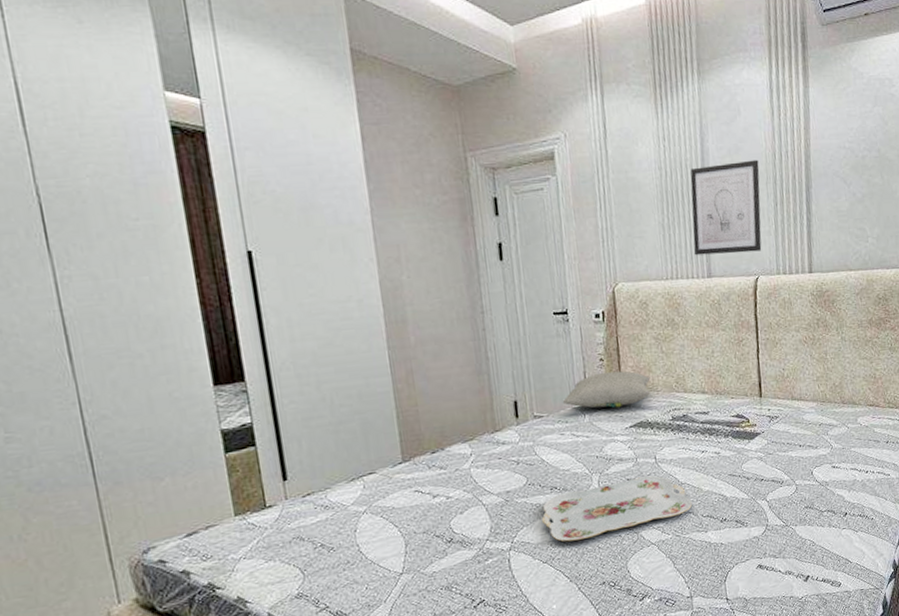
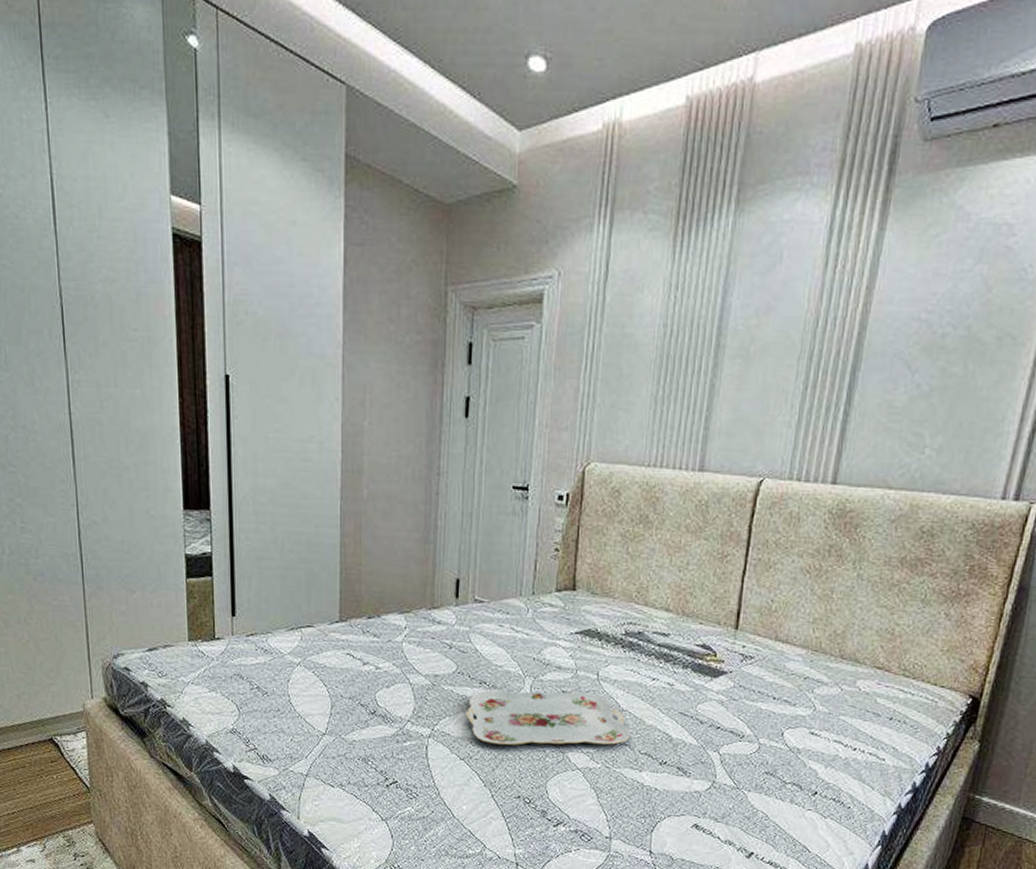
pillow: present [562,371,651,408] -> none [506,564,609,609]
wall art: present [690,159,762,256] -> none [687,325,794,447]

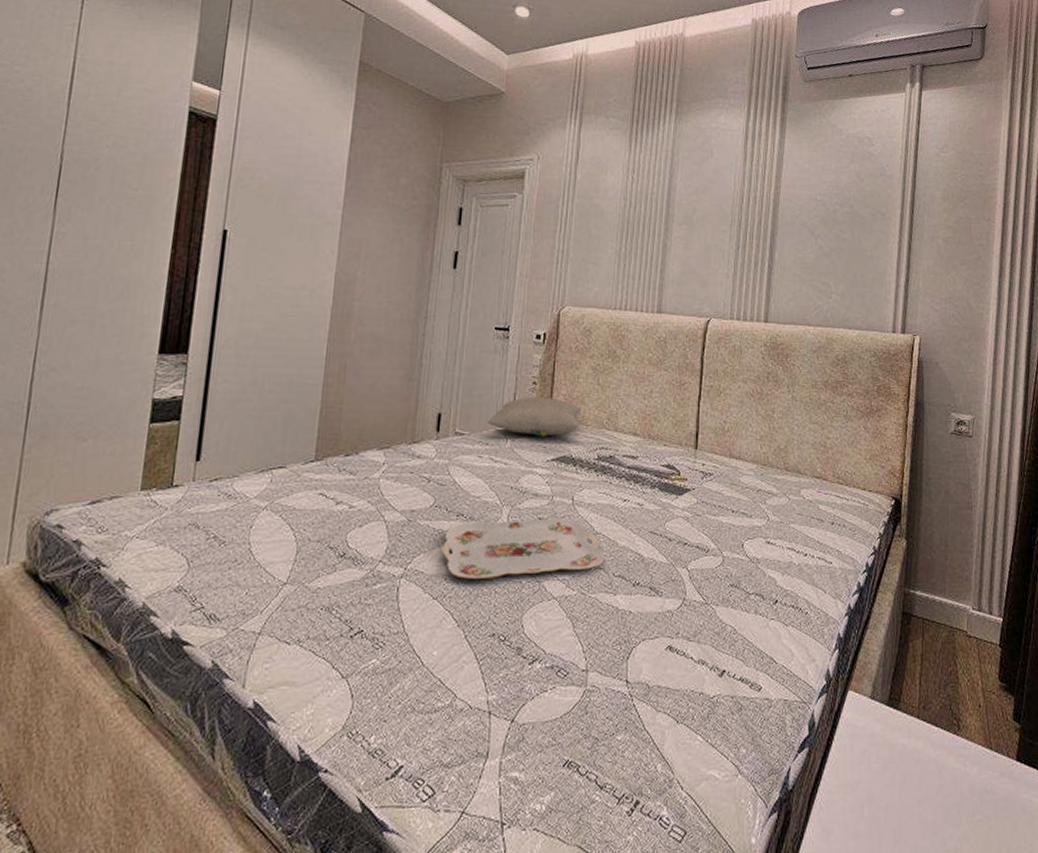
pillow: none [506,564,609,609] -> present [486,396,582,437]

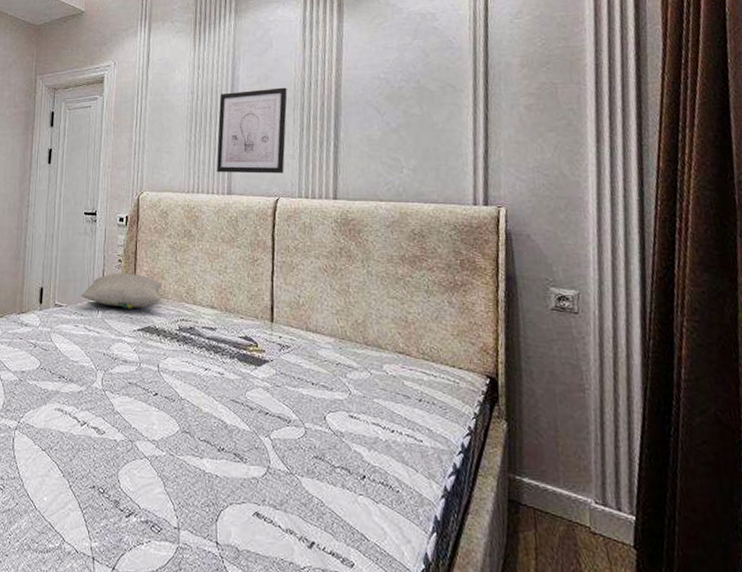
serving tray: present [440,518,604,579] -> none [46,383,189,435]
wall art: none [646,201,725,293] -> present [216,87,287,174]

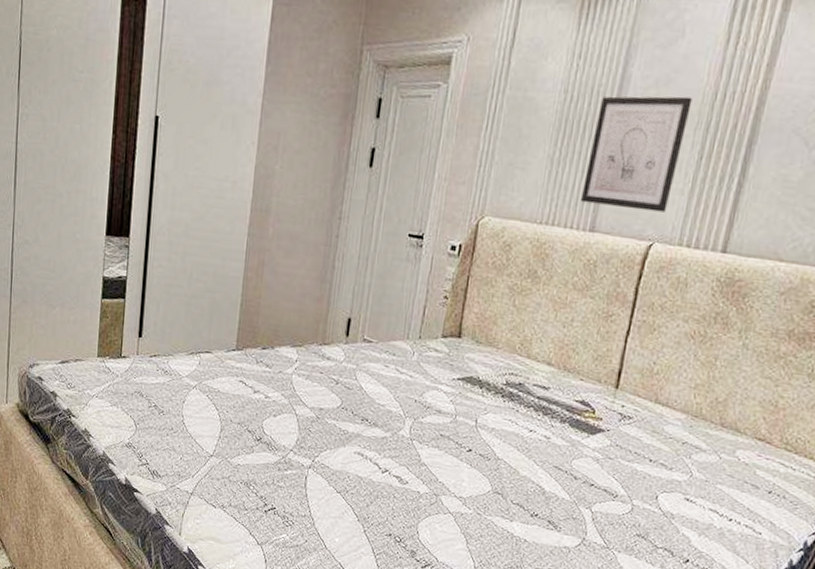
pillow: present [80,273,163,309] -> none [394,311,494,355]

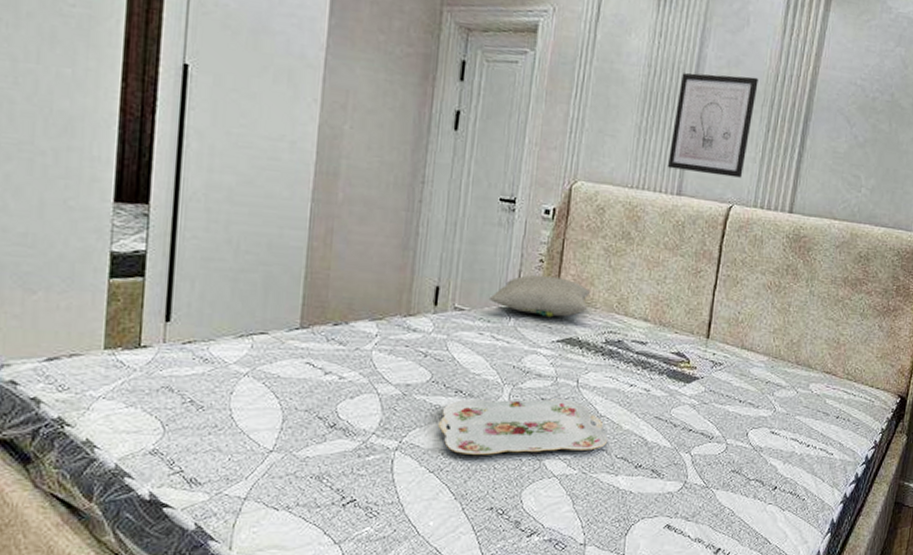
serving tray: none [345,428,504,492] -> present [437,399,607,455]
pillow: none [394,311,494,355] -> present [488,275,591,318]

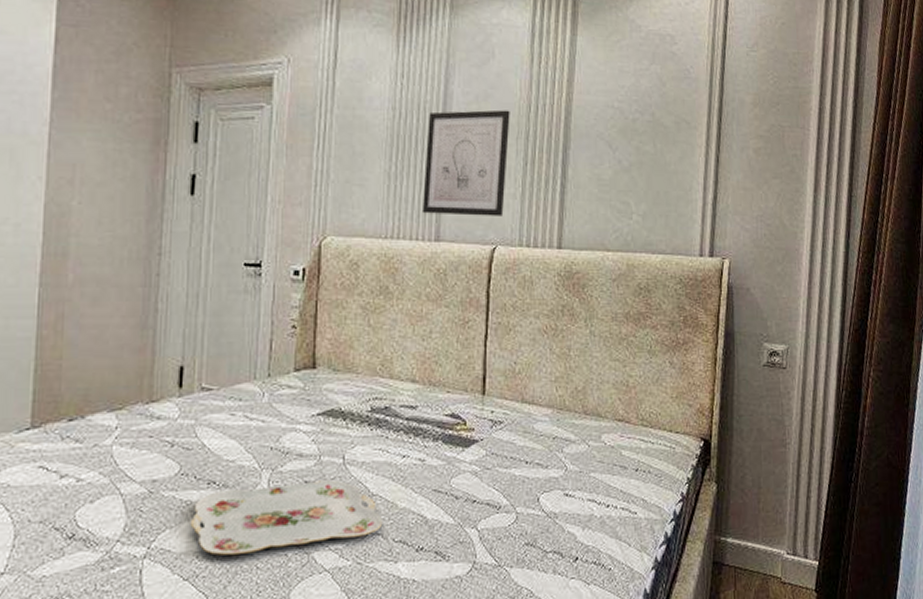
pillow: present [488,275,591,318] -> none [238,342,351,389]

